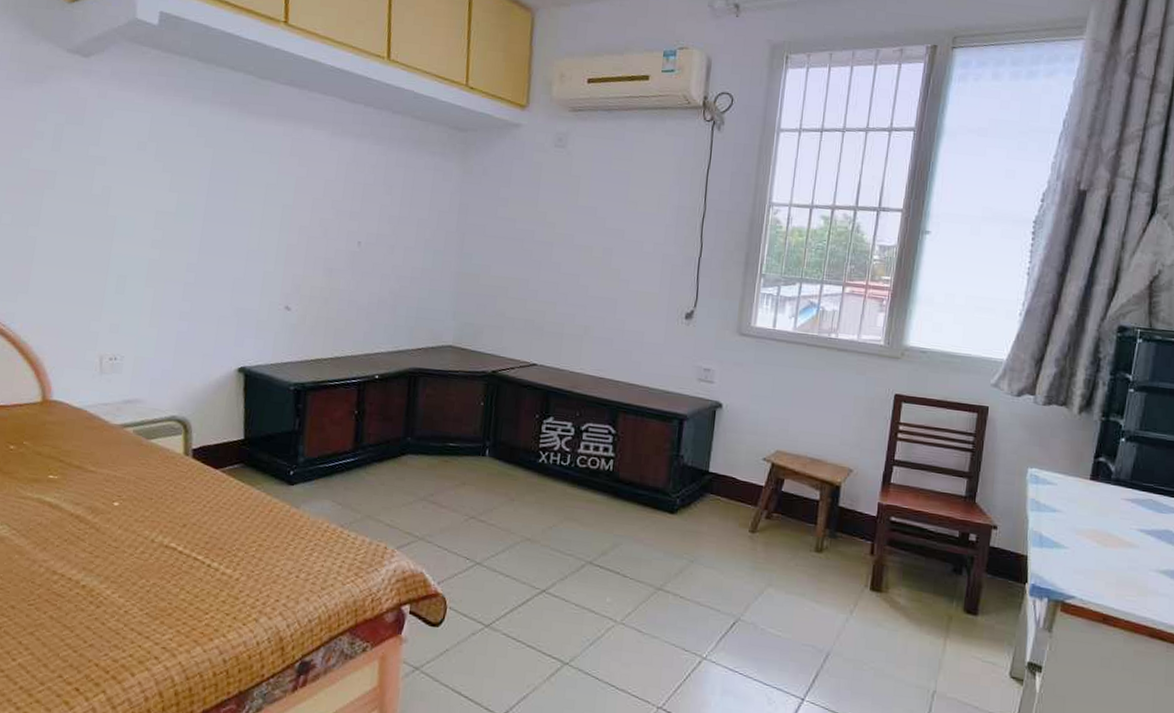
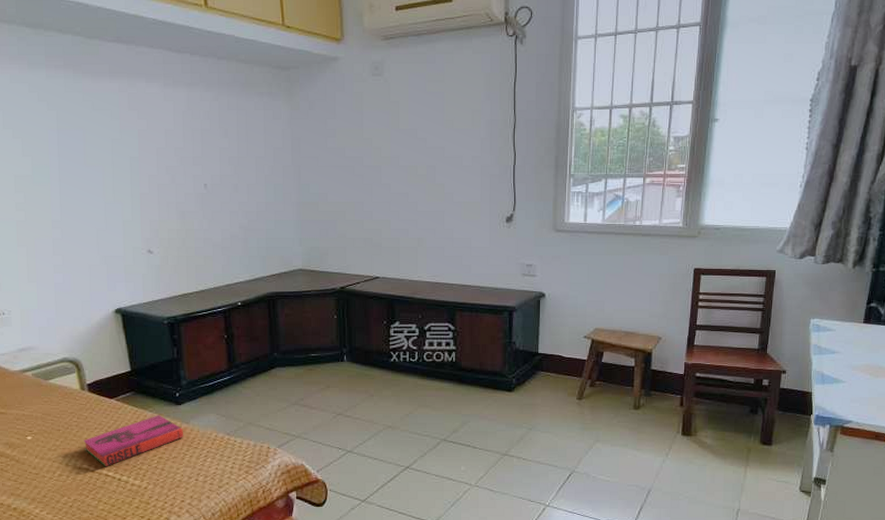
hardback book: none [176,494,292,549] -> present [83,415,184,467]

